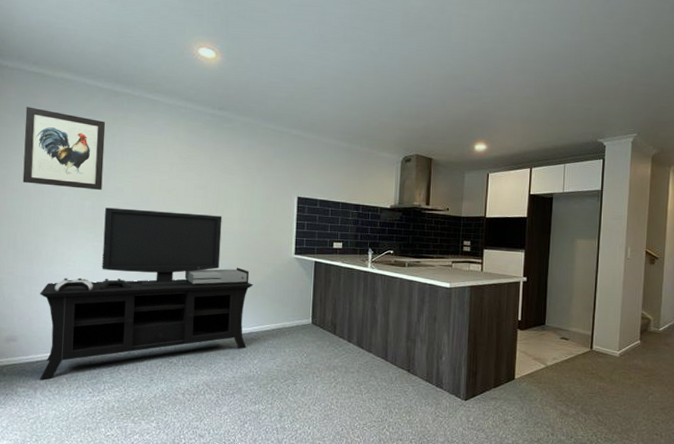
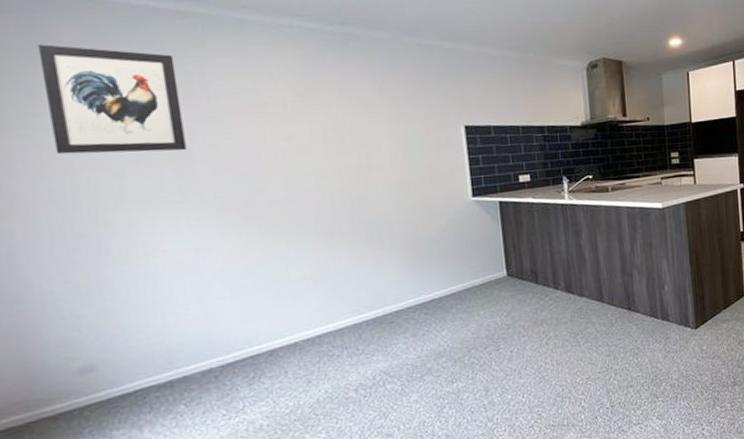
media console: present [39,207,253,380] -> none [119,162,430,415]

